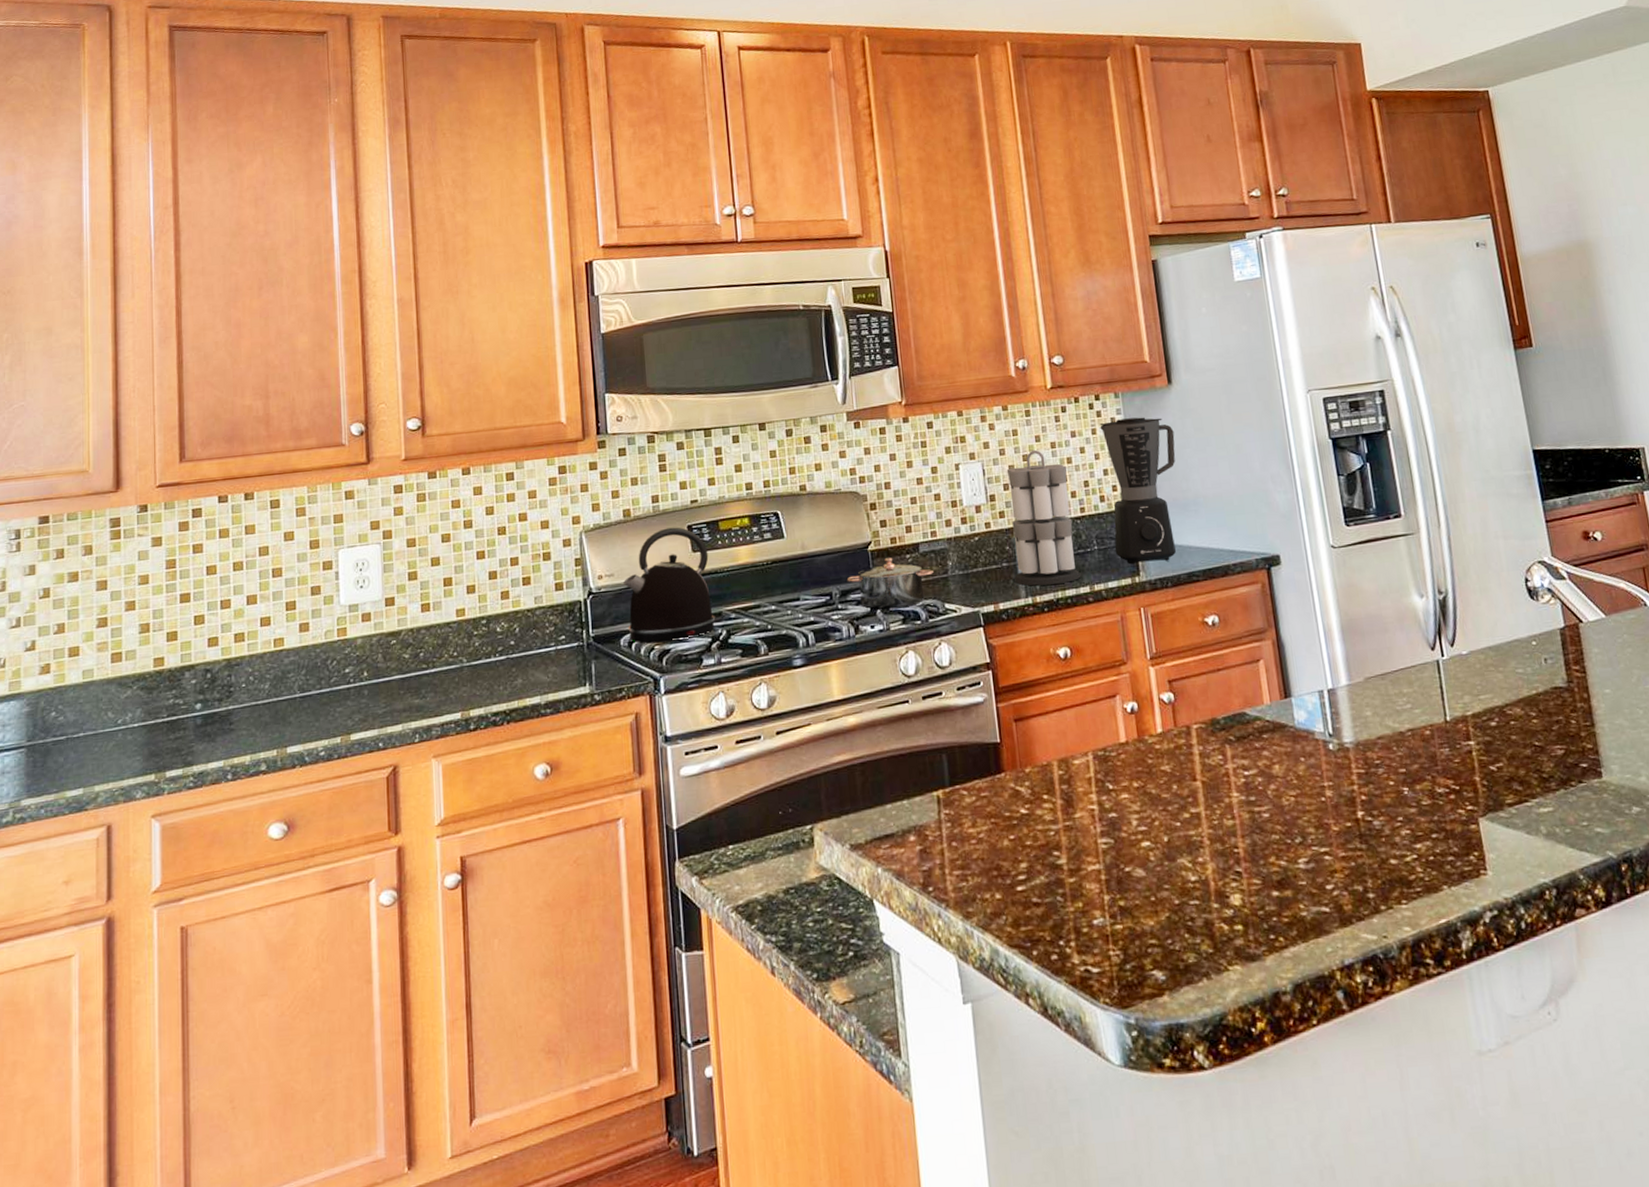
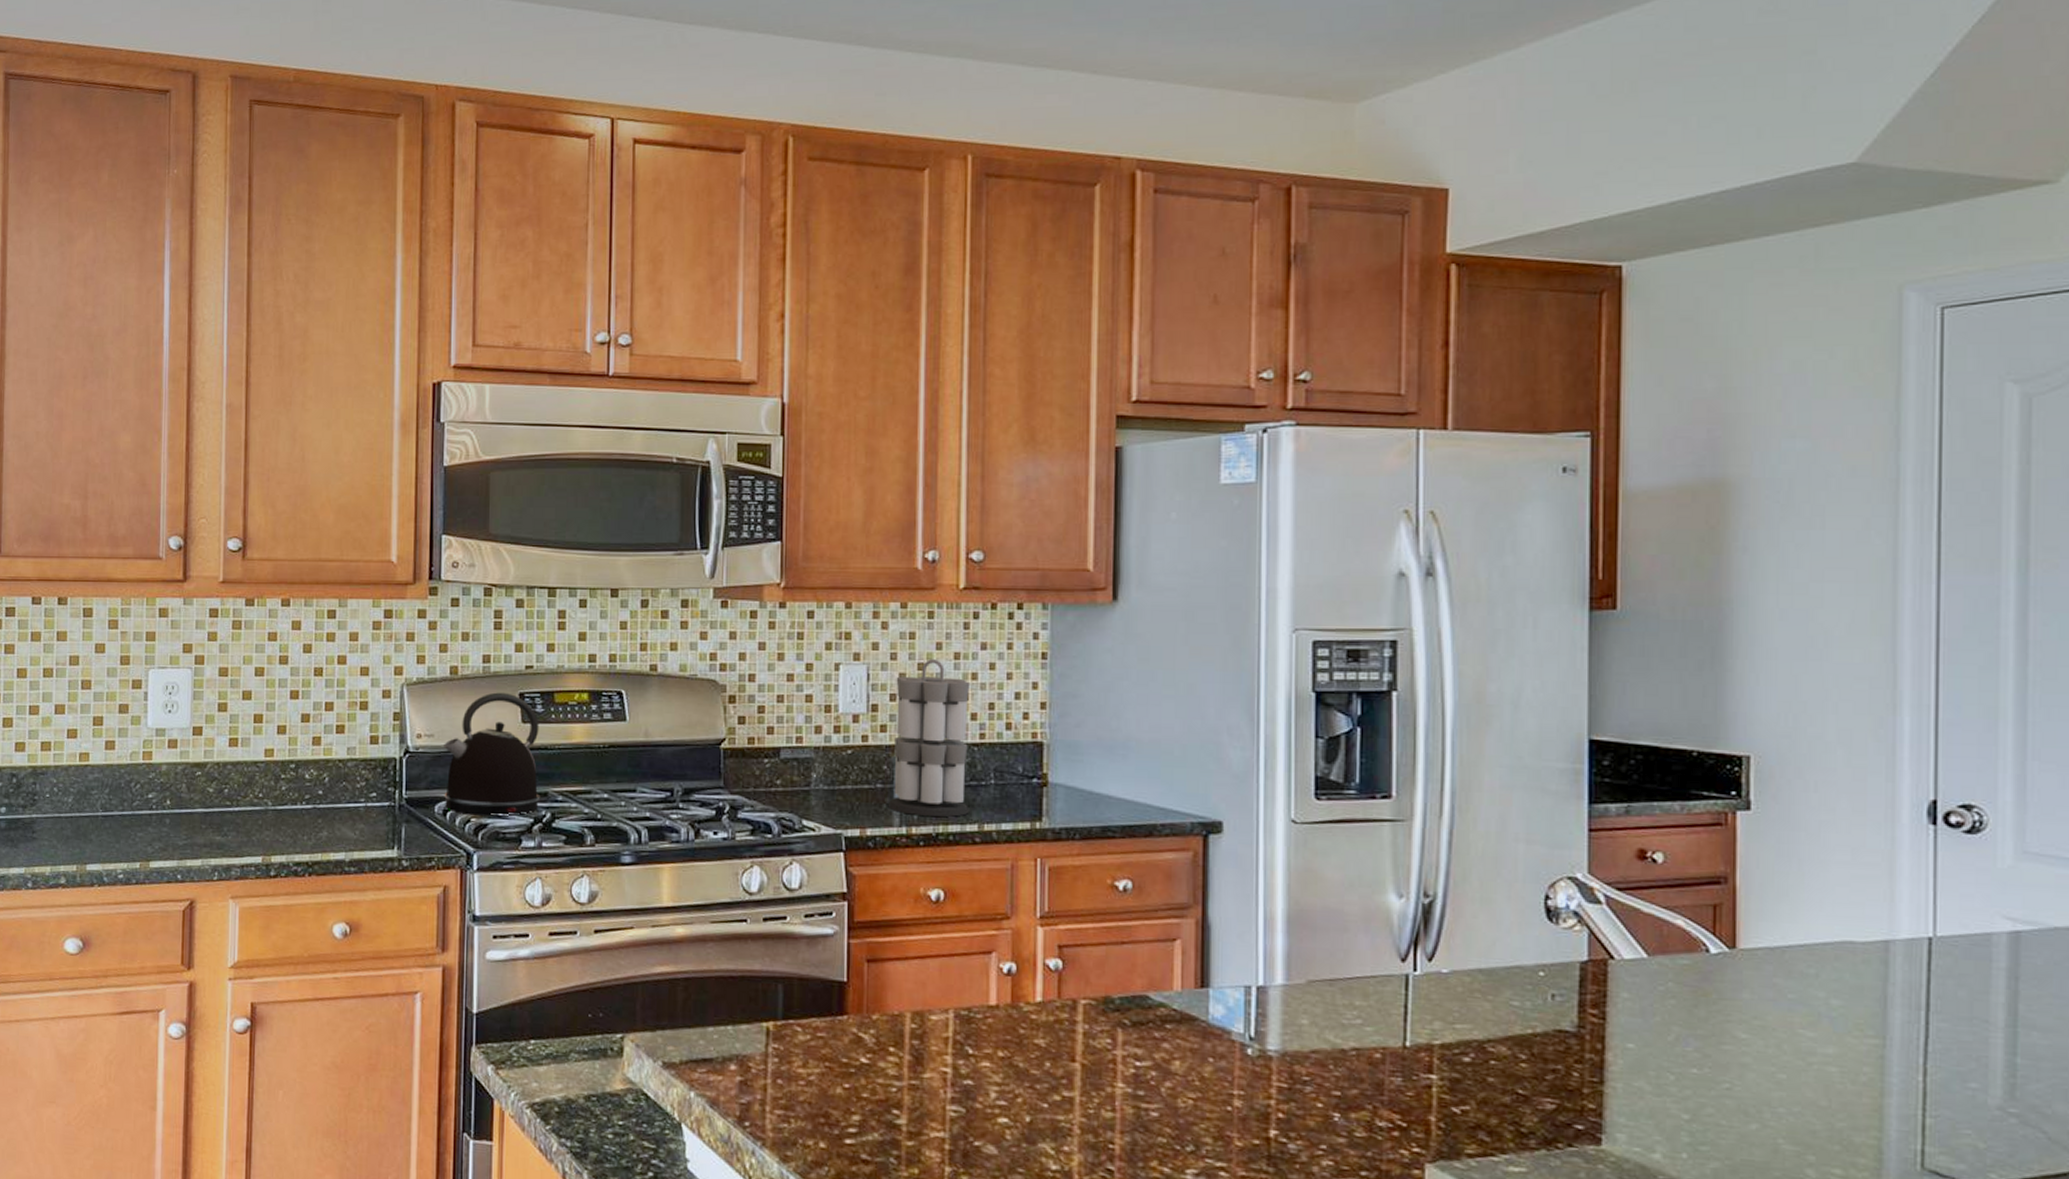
cooking pot: present [845,558,935,610] -> none [690,759,795,817]
blender: present [1099,417,1176,565] -> none [1015,635,1111,809]

